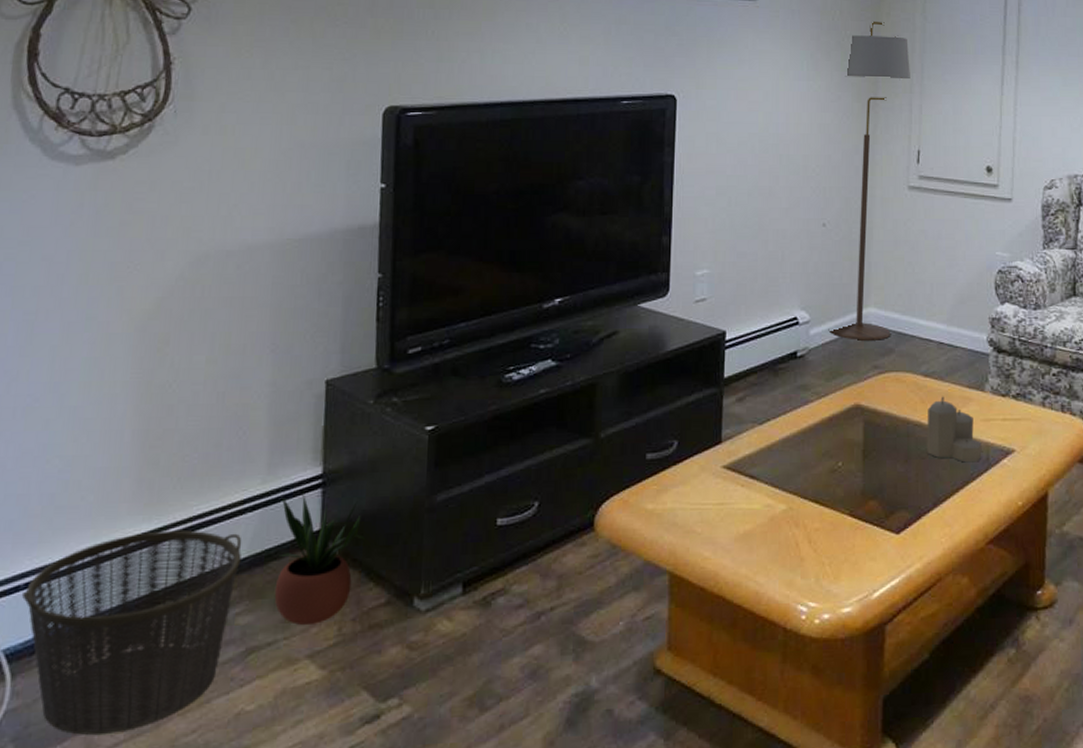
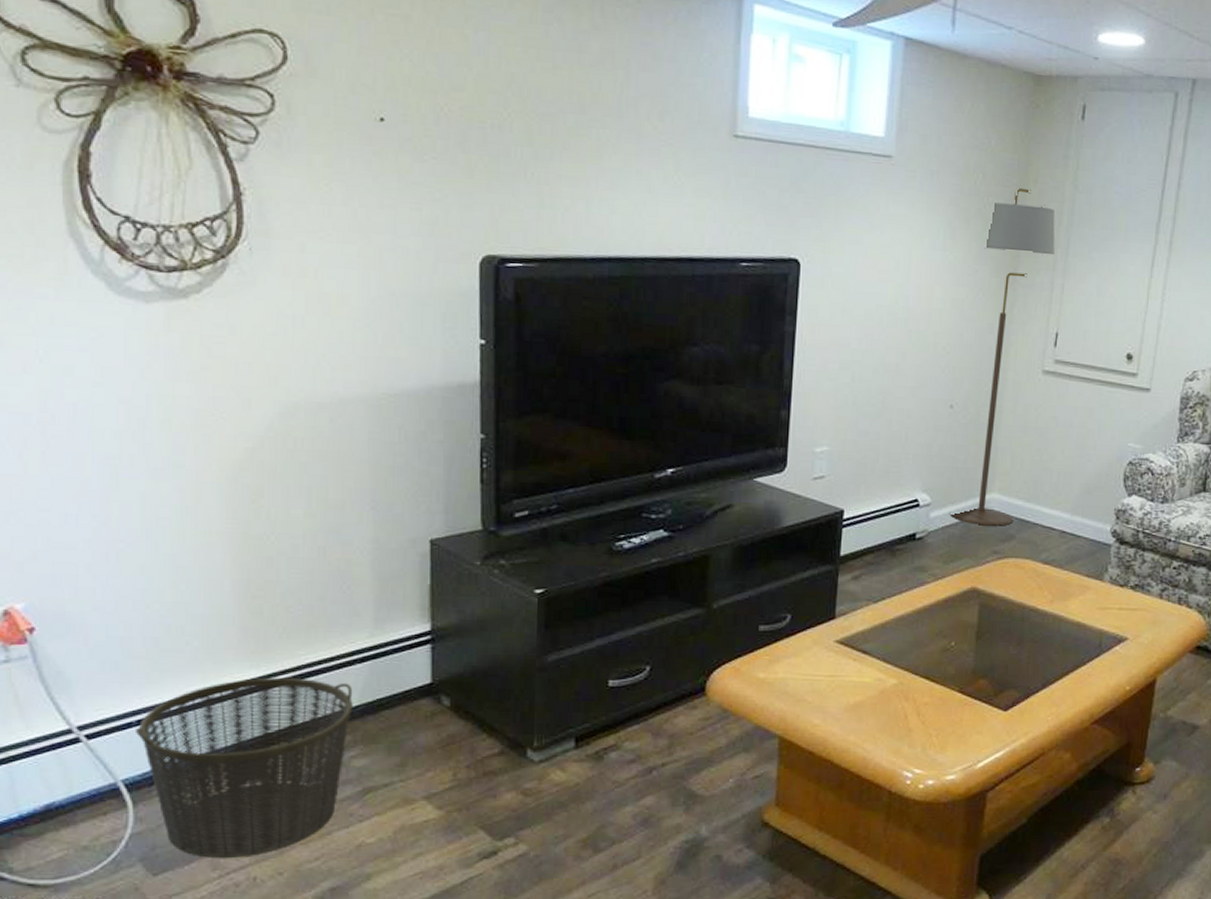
potted plant: present [274,493,365,626] -> none [388,647,476,770]
candle: present [927,396,982,463] -> none [1040,584,1096,648]

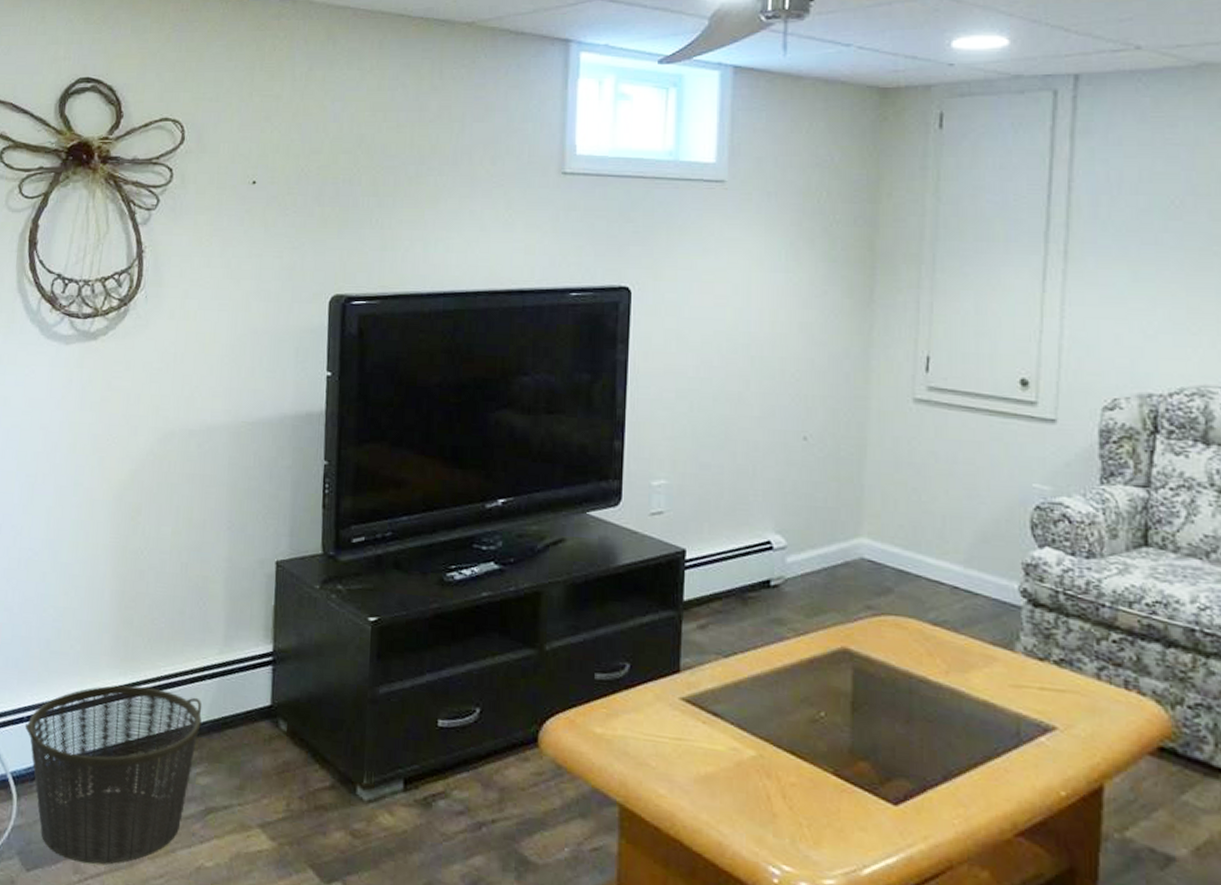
floor lamp: present [949,187,1055,526] -> none [809,203,918,577]

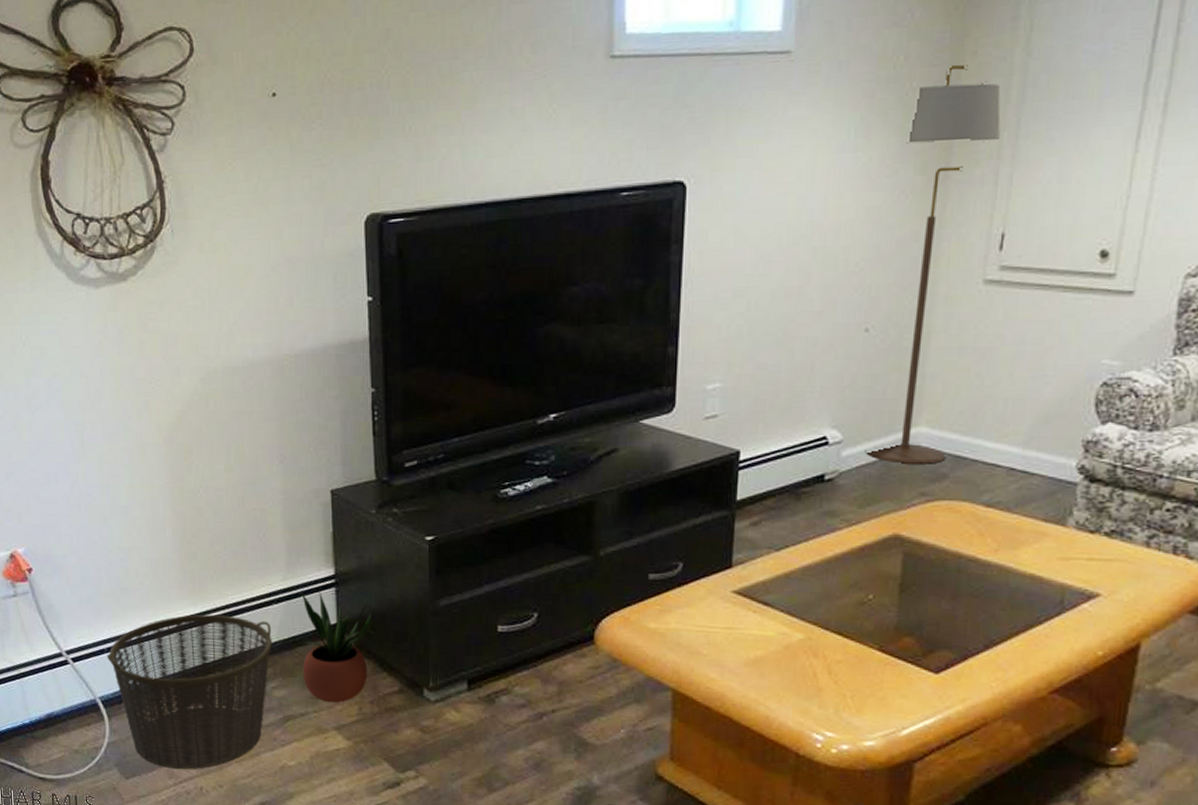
potted plant: none [230,667,311,796] -> present [302,590,376,703]
floor lamp: none [809,203,918,577] -> present [865,64,1001,464]

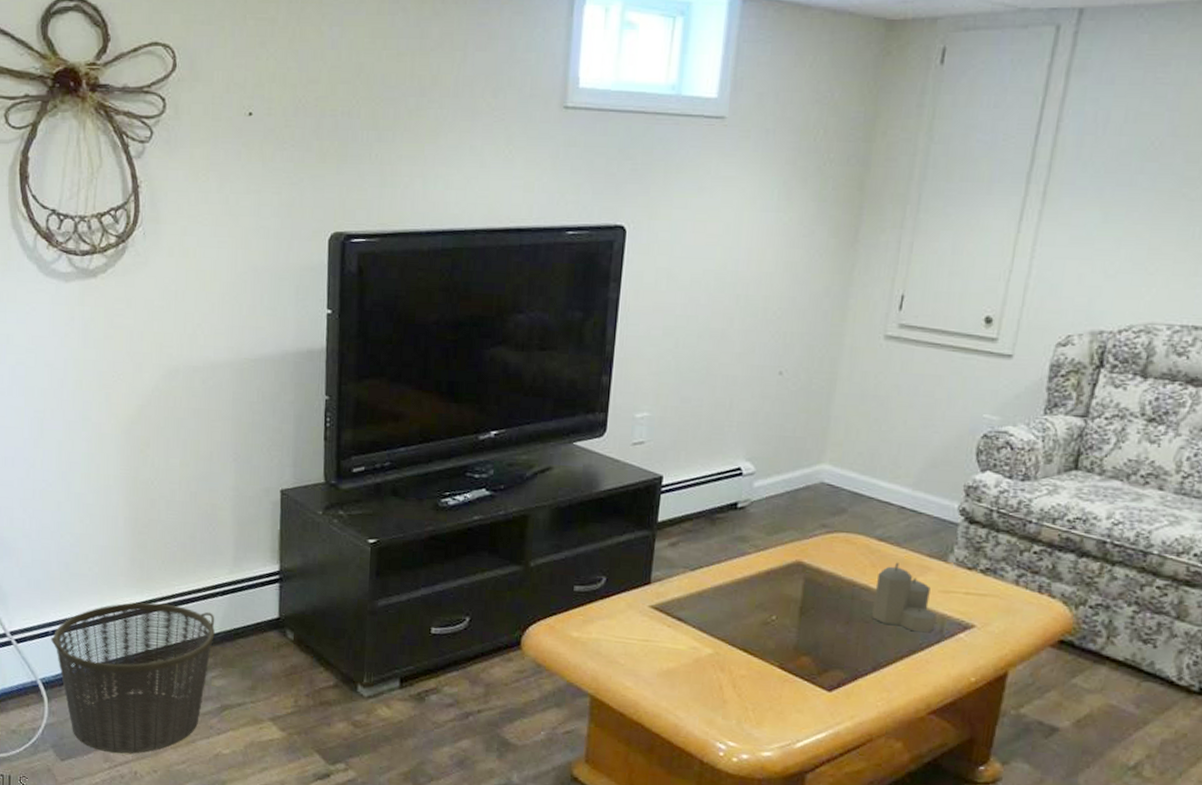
potted plant: present [302,590,376,703] -> none [242,585,316,695]
floor lamp: present [865,64,1001,464] -> none [774,141,905,499]
candle: none [982,529,1056,605] -> present [872,562,937,633]

